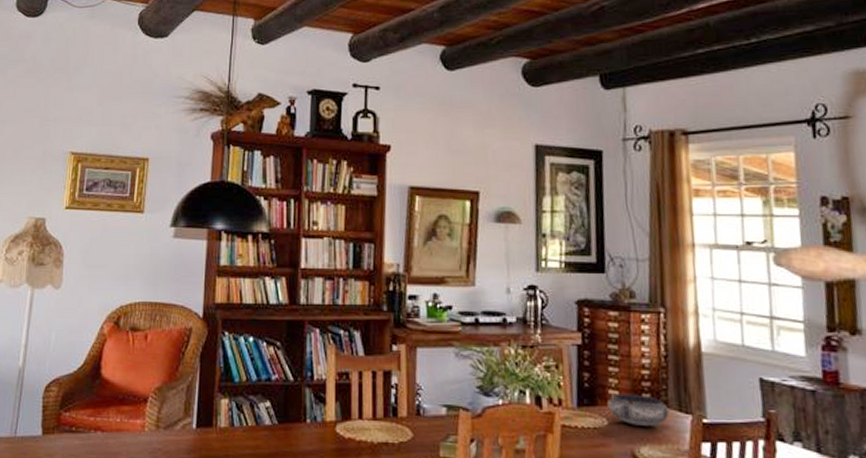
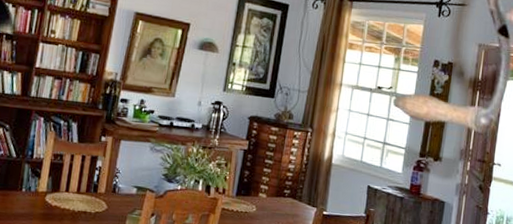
bowl: present [608,393,670,426] -> none [258,188,302,214]

